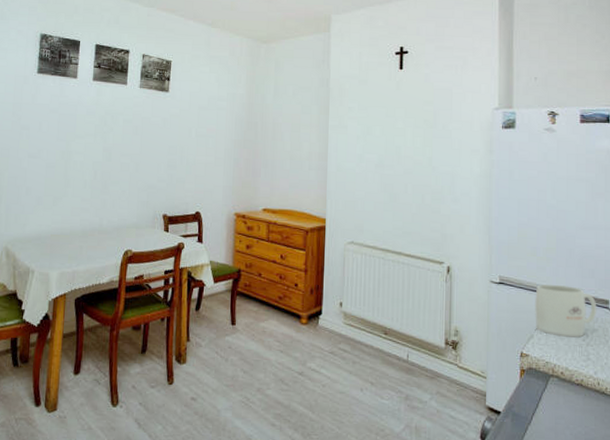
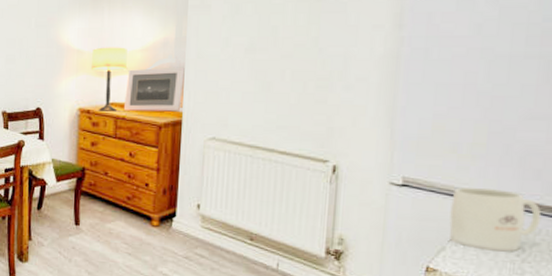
table lamp: none [247,158,279,217] -> present [92,47,128,112]
picture frame: none [275,178,327,218] -> present [123,67,185,112]

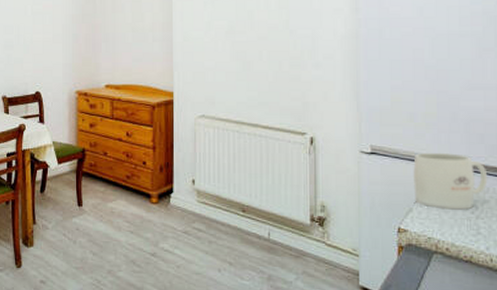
table lamp: present [92,47,128,112] -> none [87,32,121,93]
picture frame: present [123,67,185,112] -> none [118,49,173,93]

